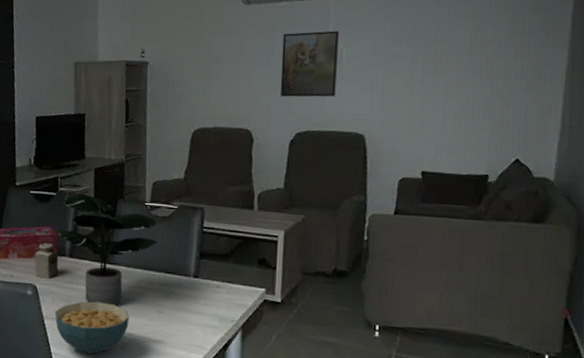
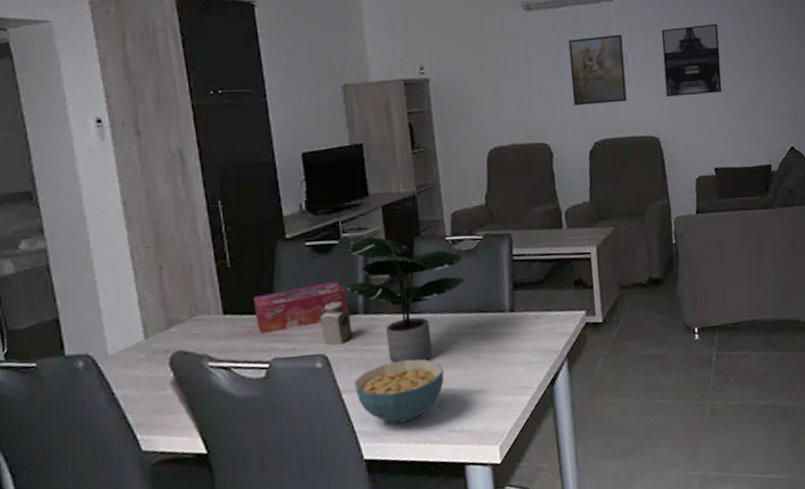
wall art: none [378,24,447,96] -> present [661,23,722,98]

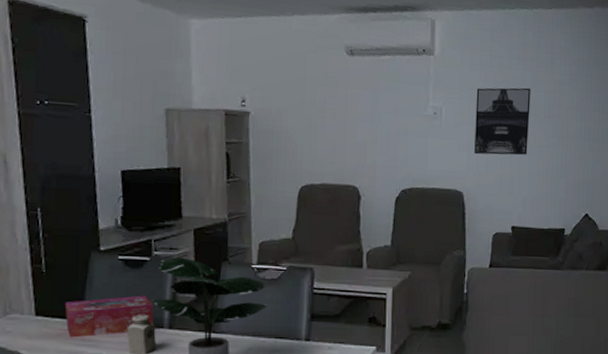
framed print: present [568,34,627,106] -> none [385,88,439,155]

